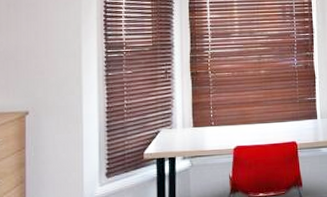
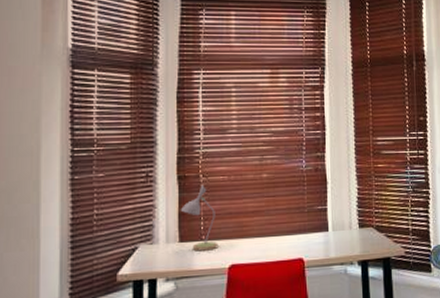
desk lamp: none [193,79,225,135] -> present [180,184,219,252]

